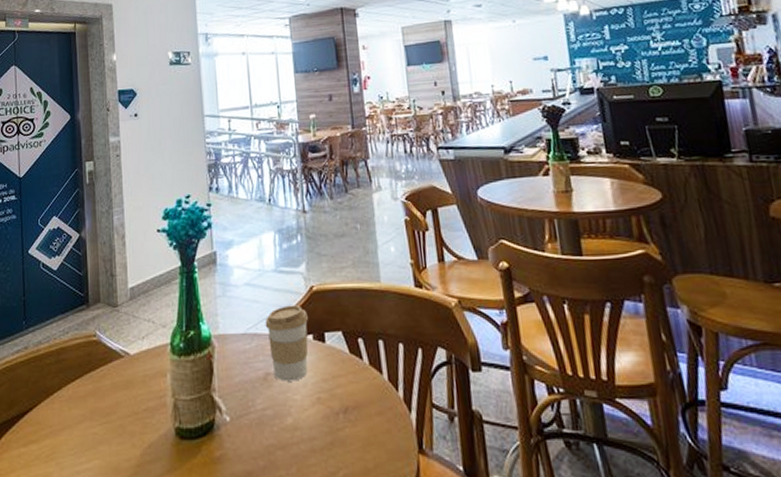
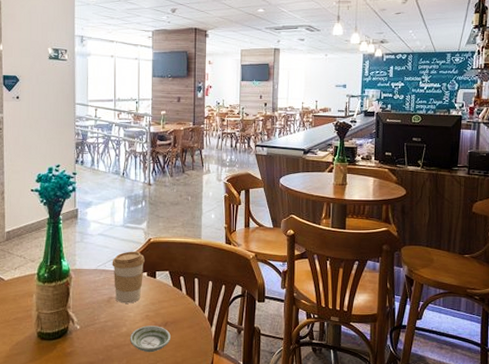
saucer: none [299,413,355,455] -> present [130,325,171,353]

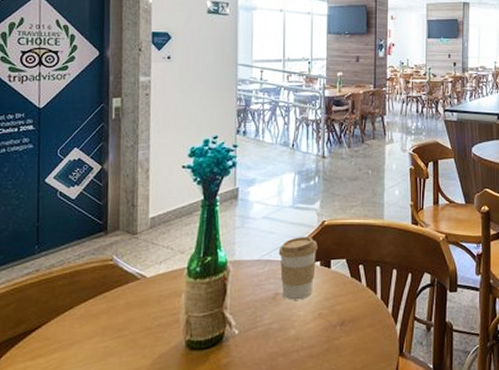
saucer: present [130,325,171,353] -> none [300,326,348,360]

